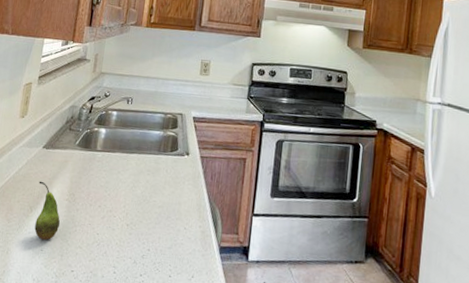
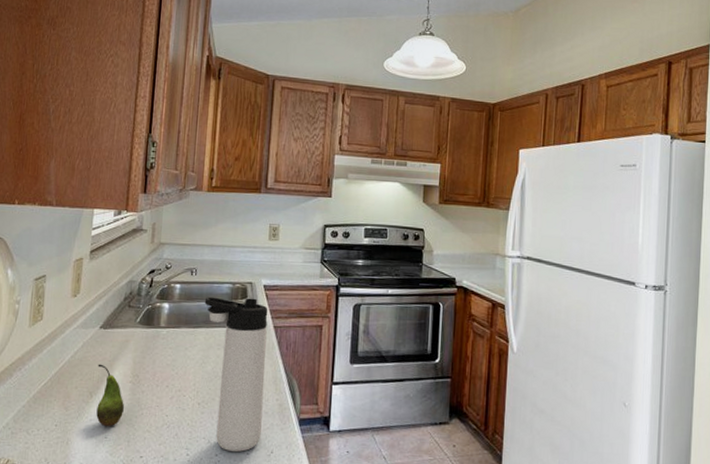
thermos bottle: none [138,124,196,274] -> present [204,296,268,452]

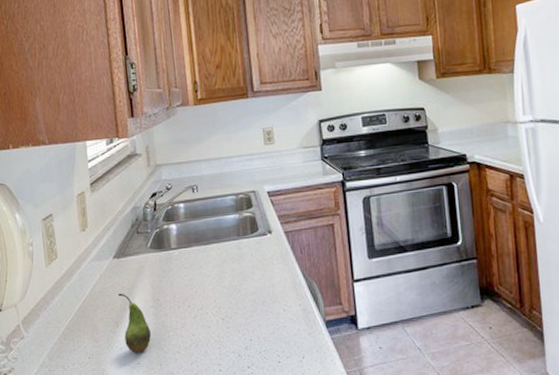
thermos bottle: present [204,296,268,452] -> none [210,206,290,362]

